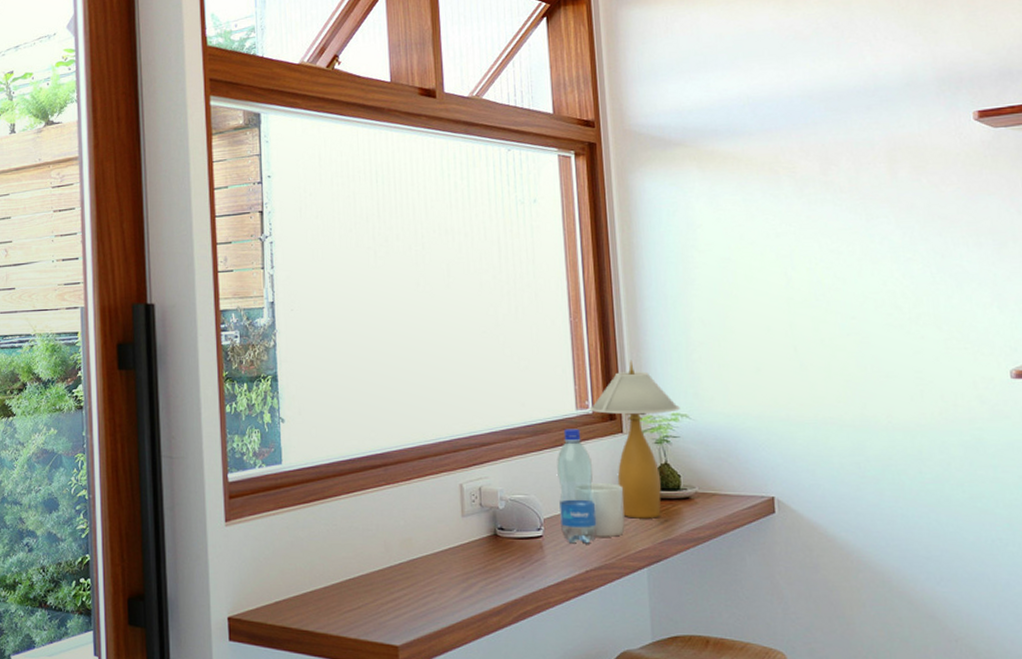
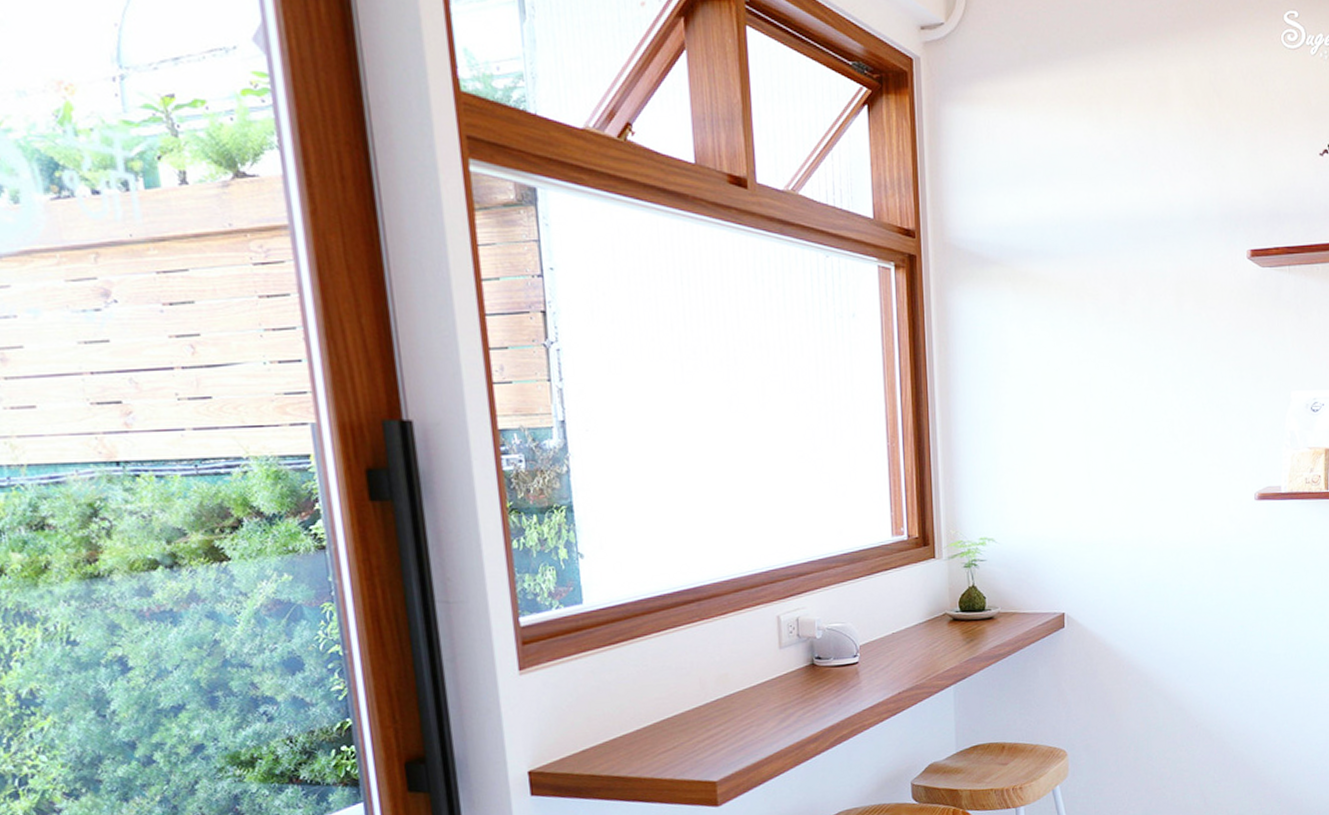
bottle: present [557,428,598,544] -> none [873,555,910,668]
table lamp: present [589,359,680,519] -> none [904,485,987,640]
mug: present [590,482,625,537] -> none [904,607,935,660]

